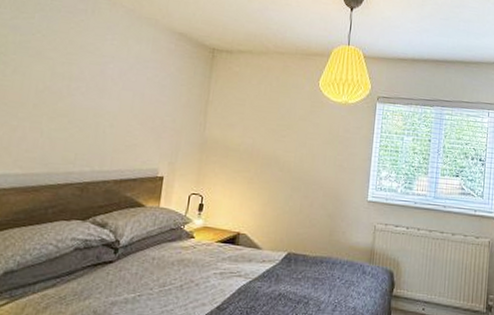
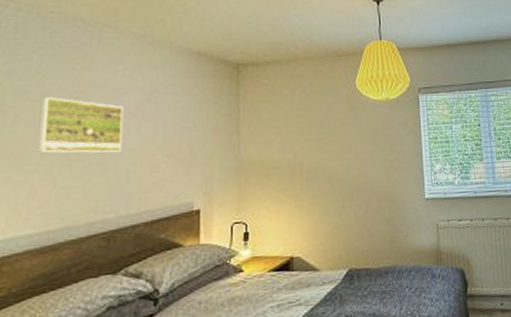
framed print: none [30,54,109,114] -> present [37,97,124,153]

